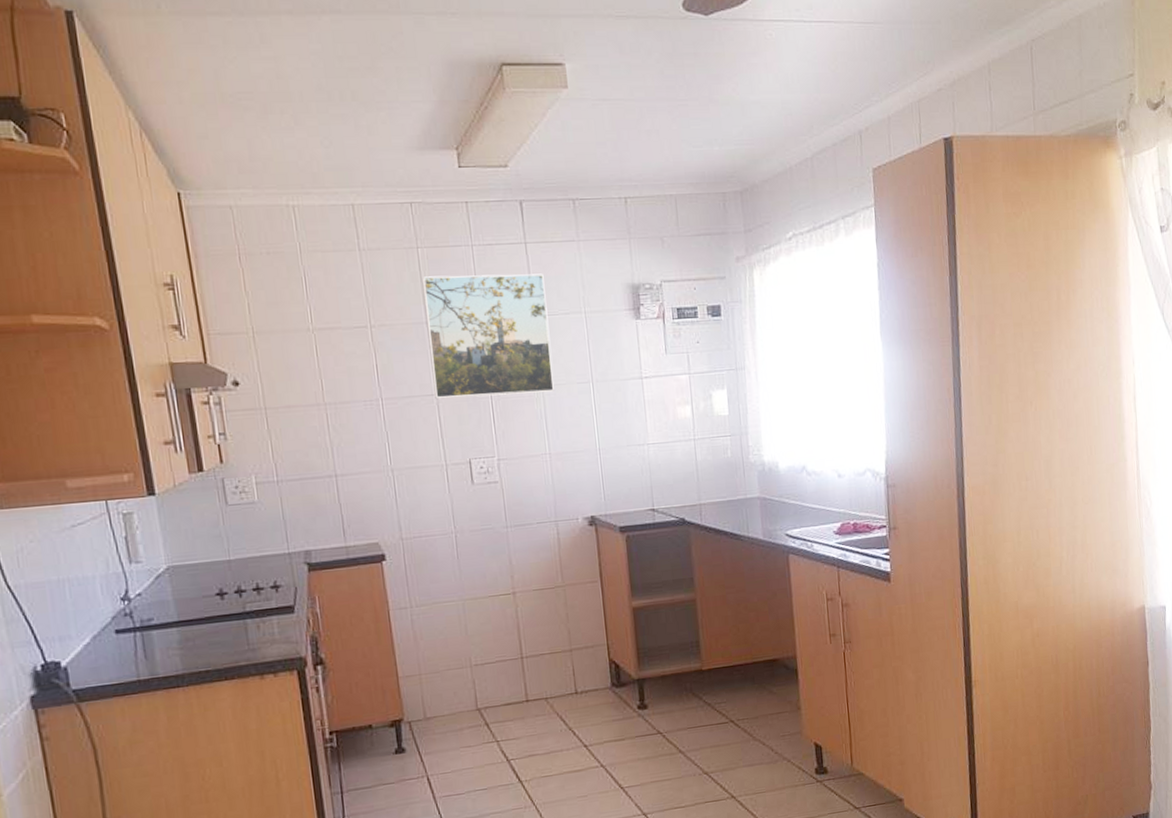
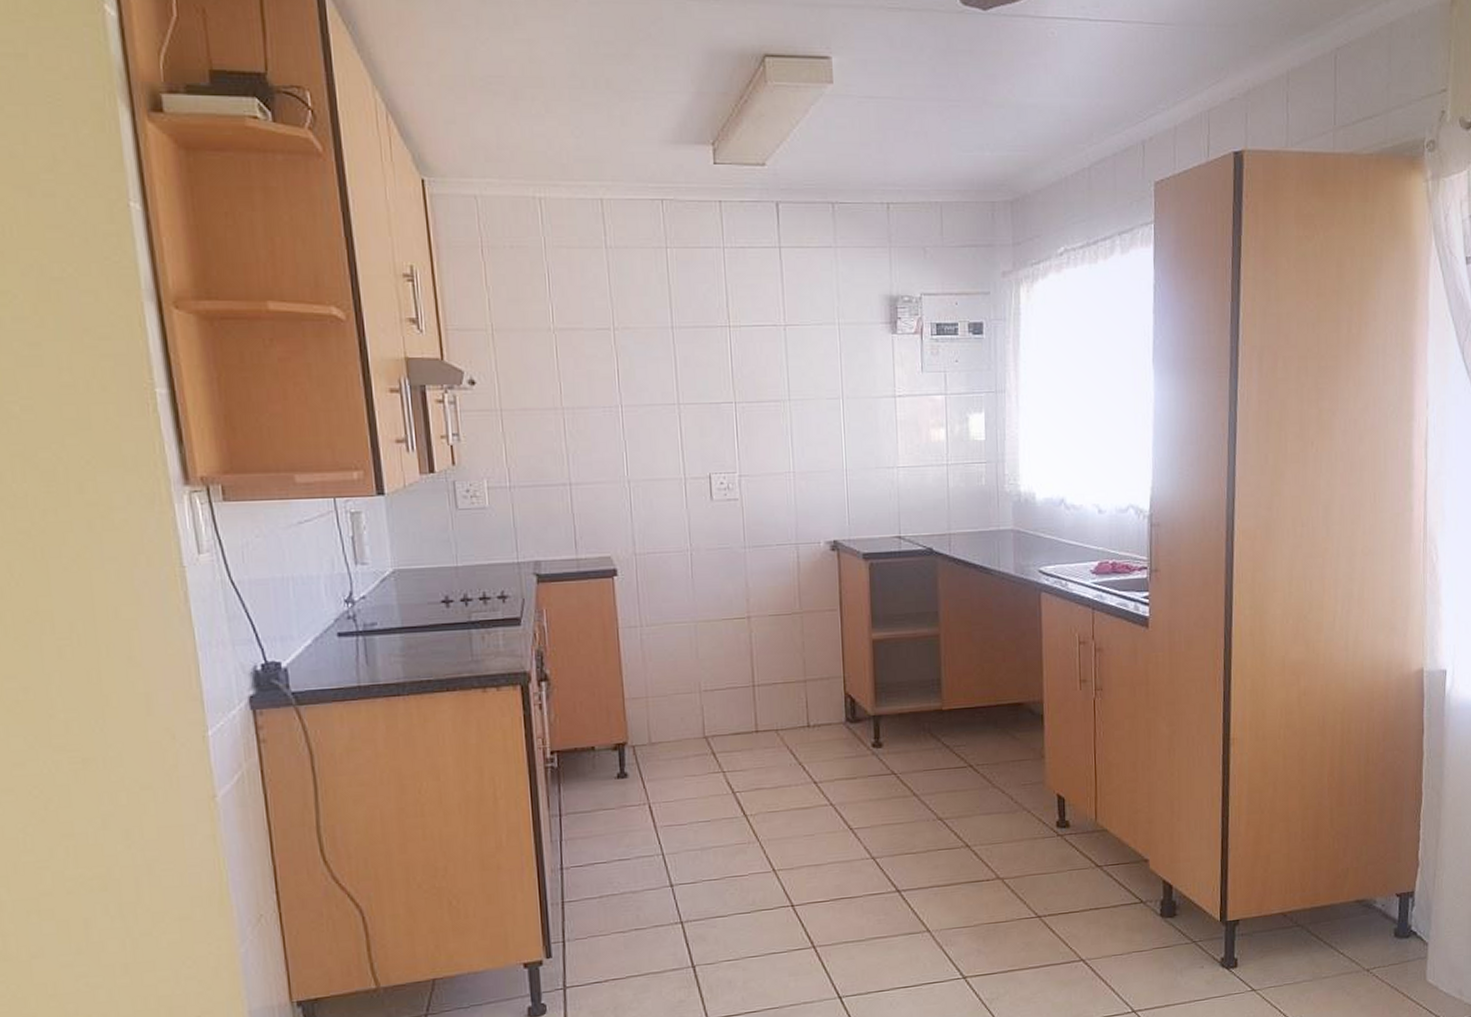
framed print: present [422,273,554,398] -> none [669,278,802,409]

